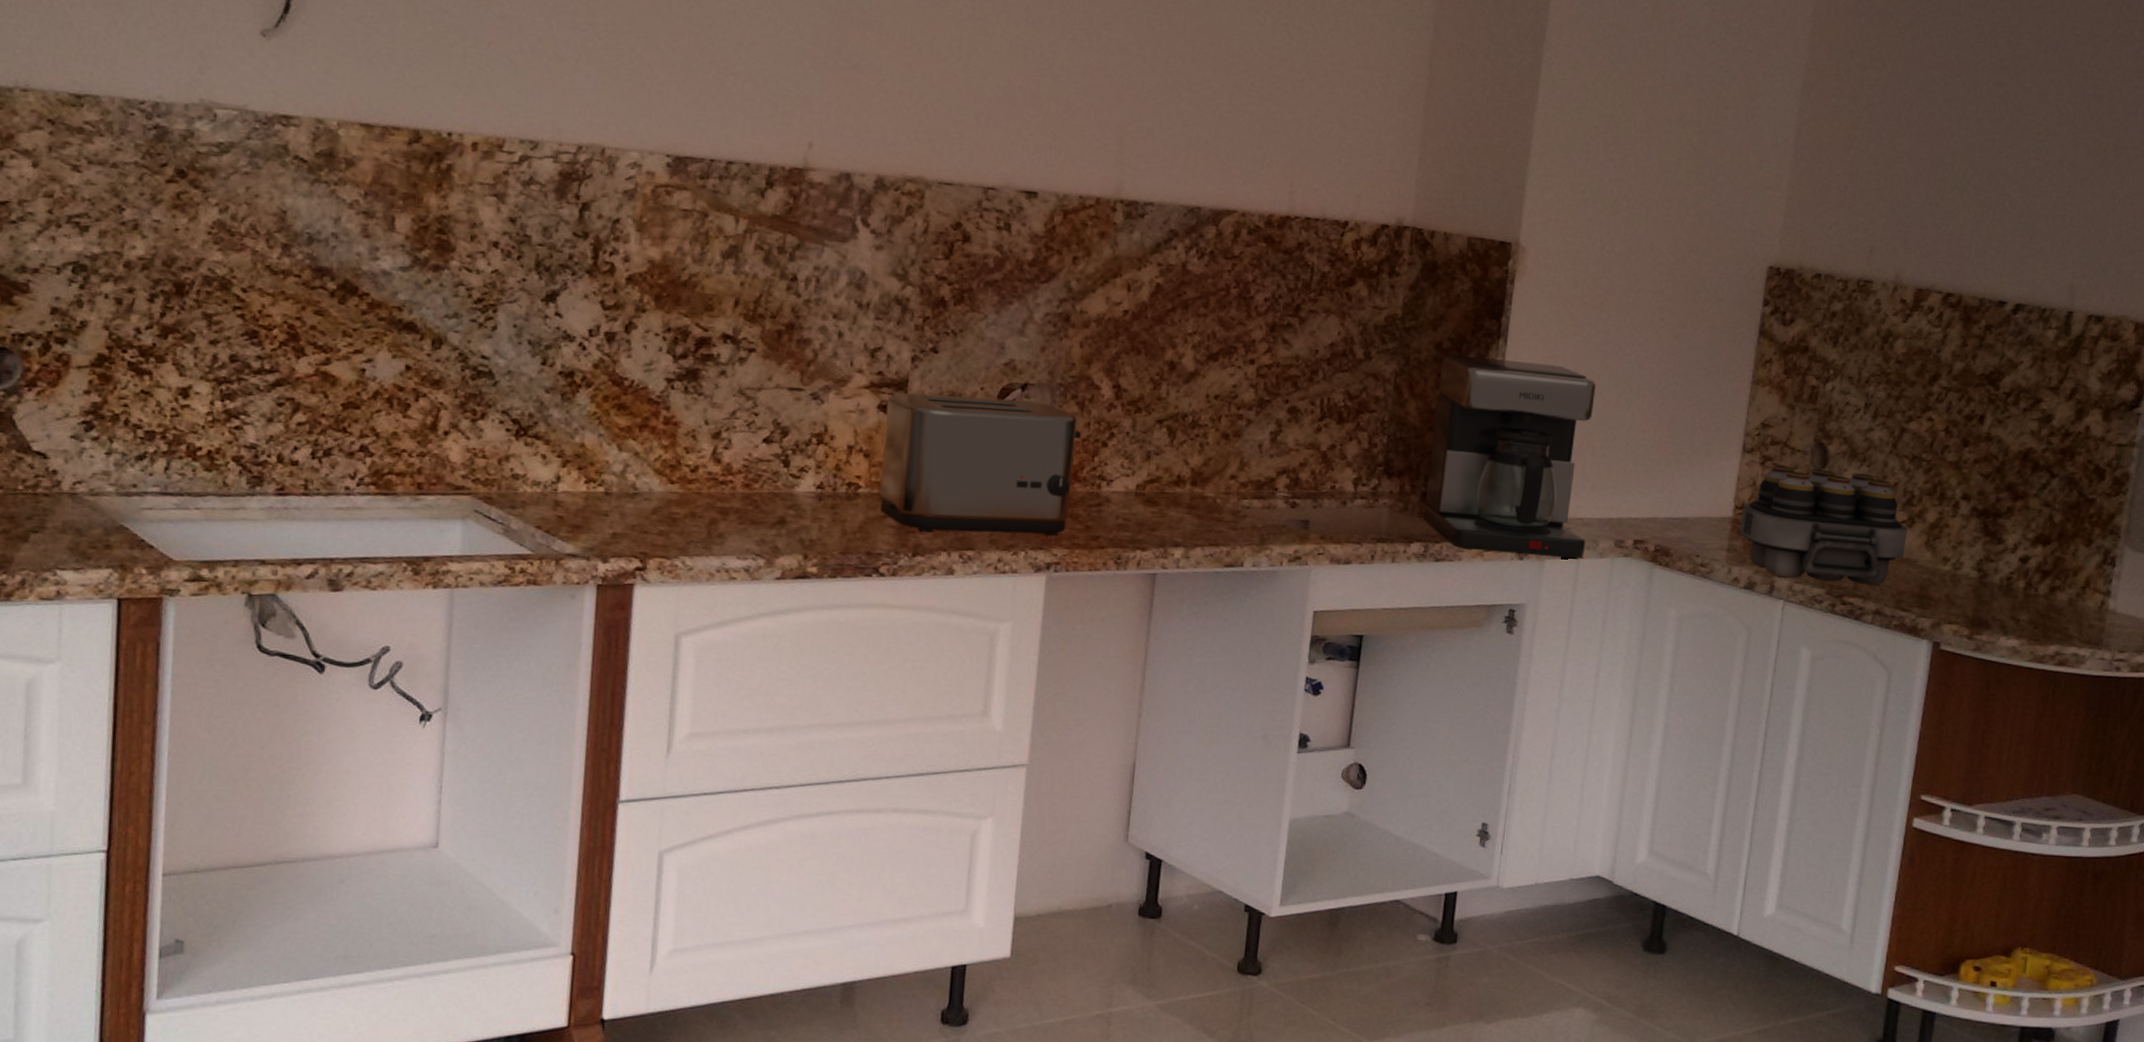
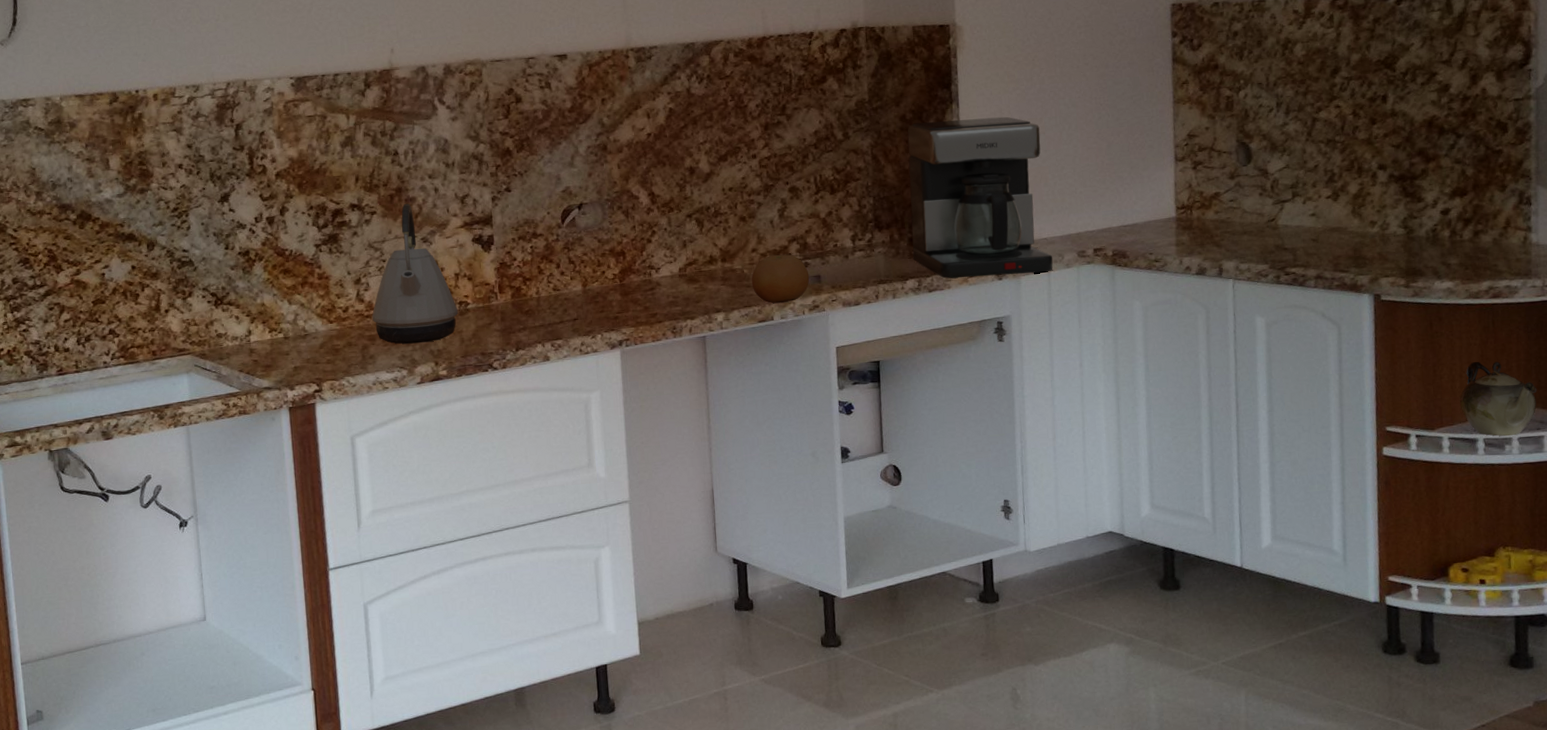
kettle: none [728,346,845,528] -> present [371,204,458,344]
toaster: present [880,393,1082,536] -> none [478,216,630,331]
fruit: none [1223,486,1296,548] -> present [751,254,810,304]
spice rack: present [1739,465,1908,585] -> none [1183,162,1335,260]
teapot: none [2003,734,2086,824] -> present [1459,361,1537,437]

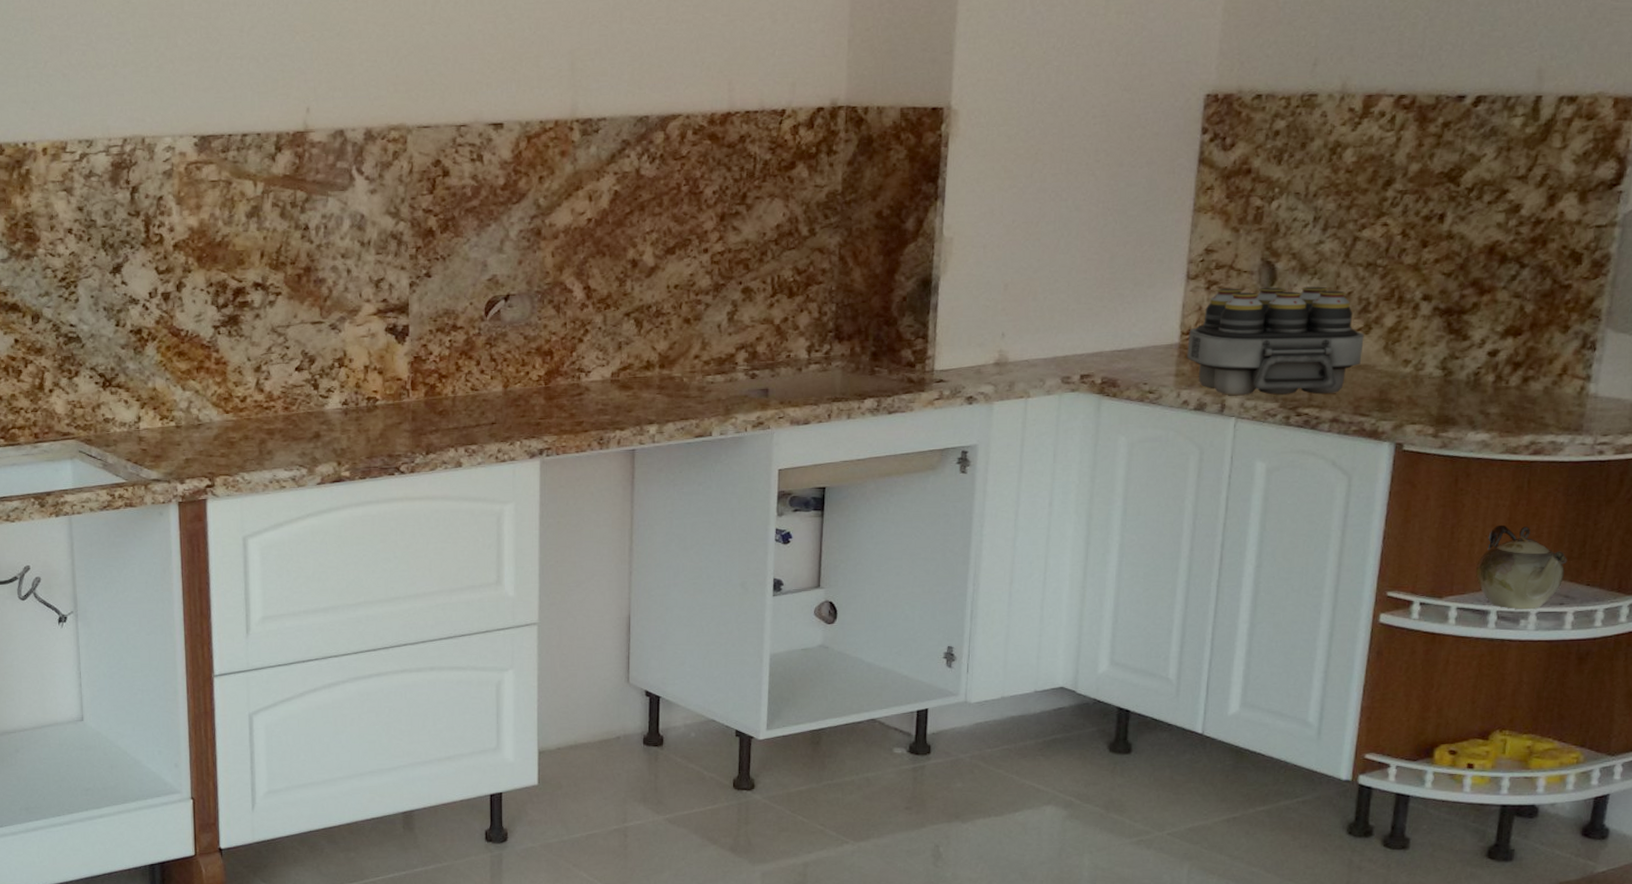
kettle: present [371,204,458,344] -> none [271,285,366,441]
fruit: present [751,254,810,304] -> none [691,363,756,418]
coffee maker: present [907,116,1053,279] -> none [874,218,1035,401]
spice rack: none [1183,162,1335,260] -> present [1187,286,1364,396]

